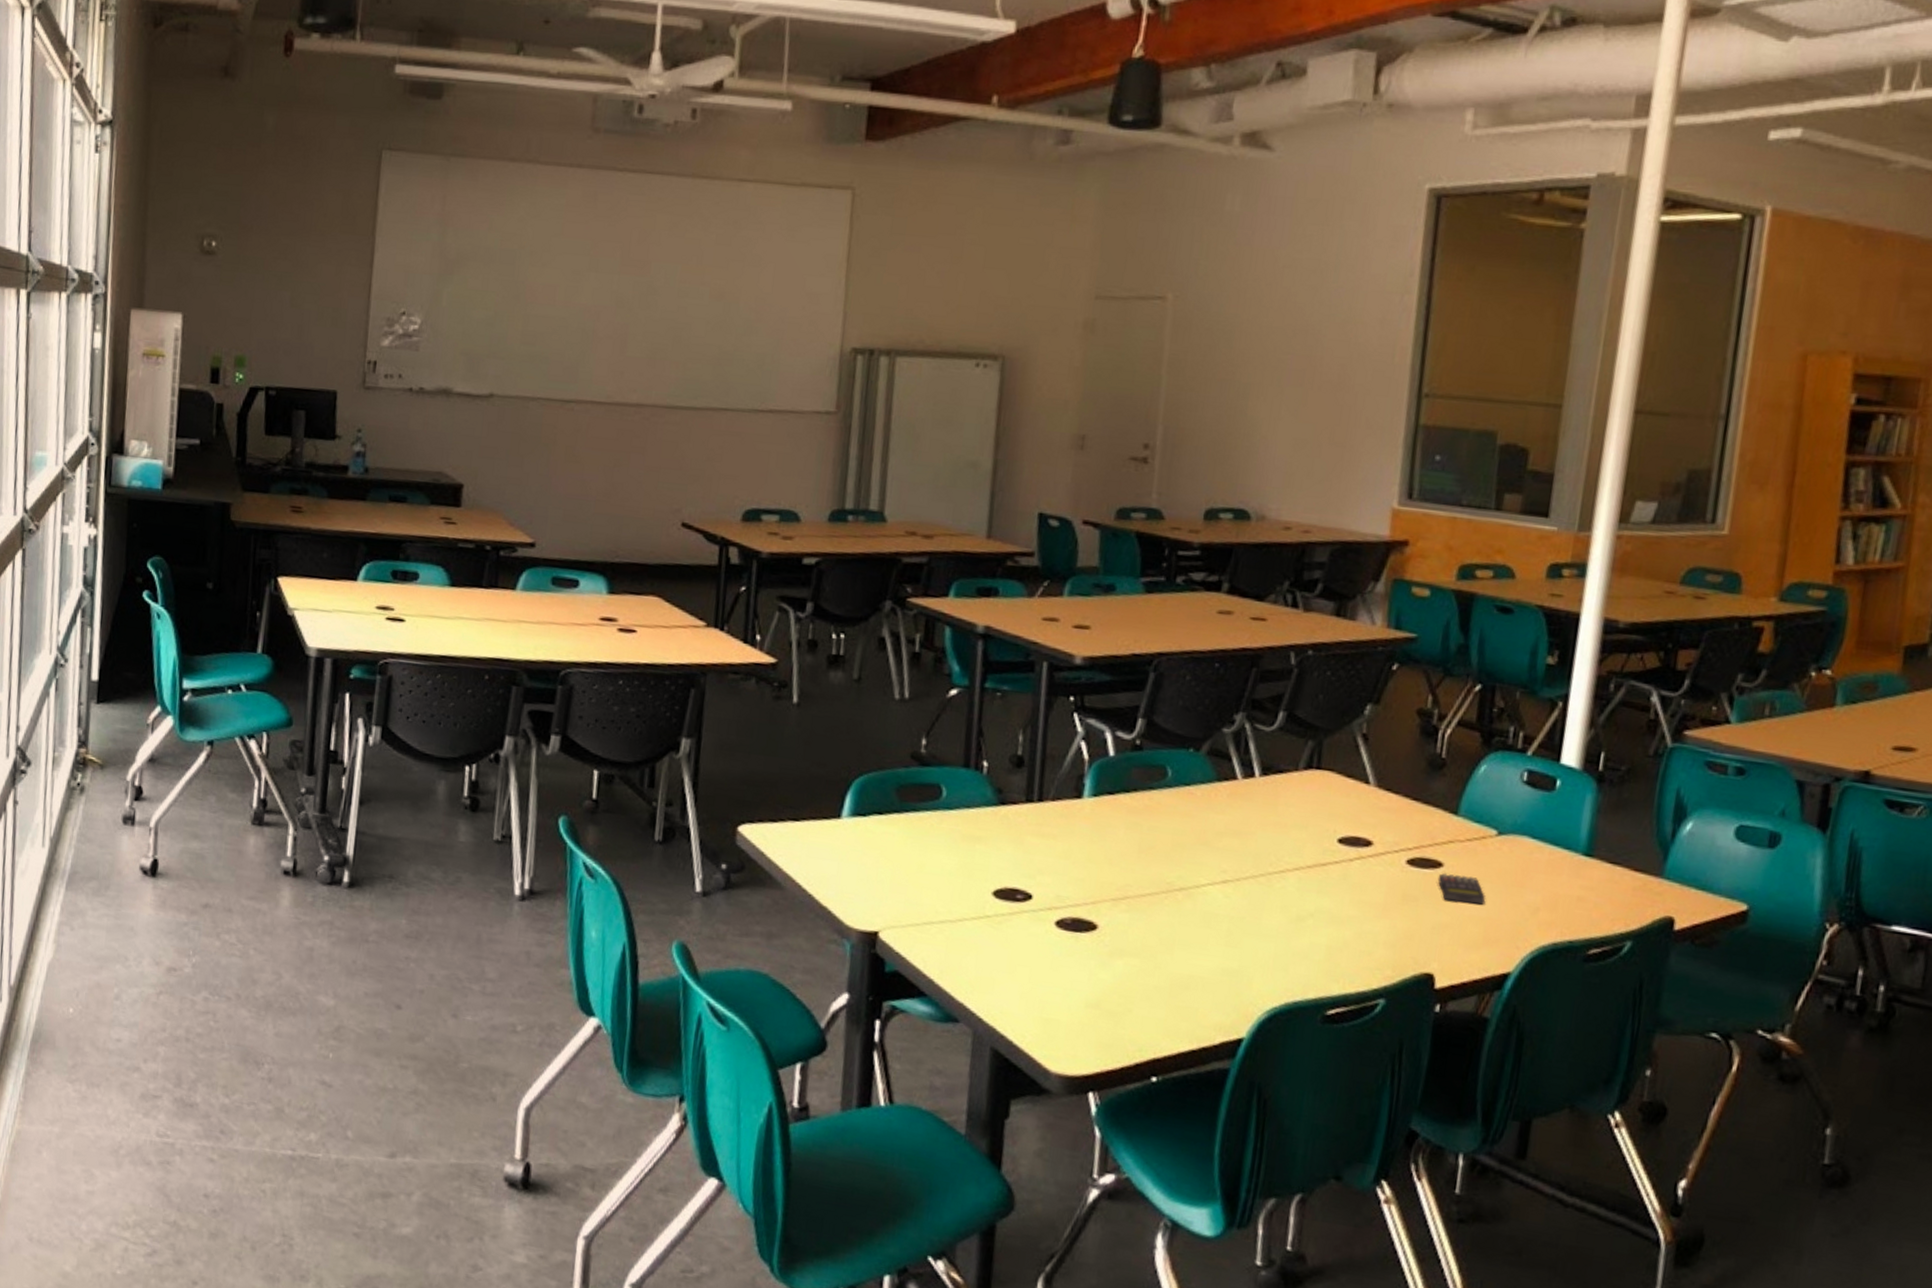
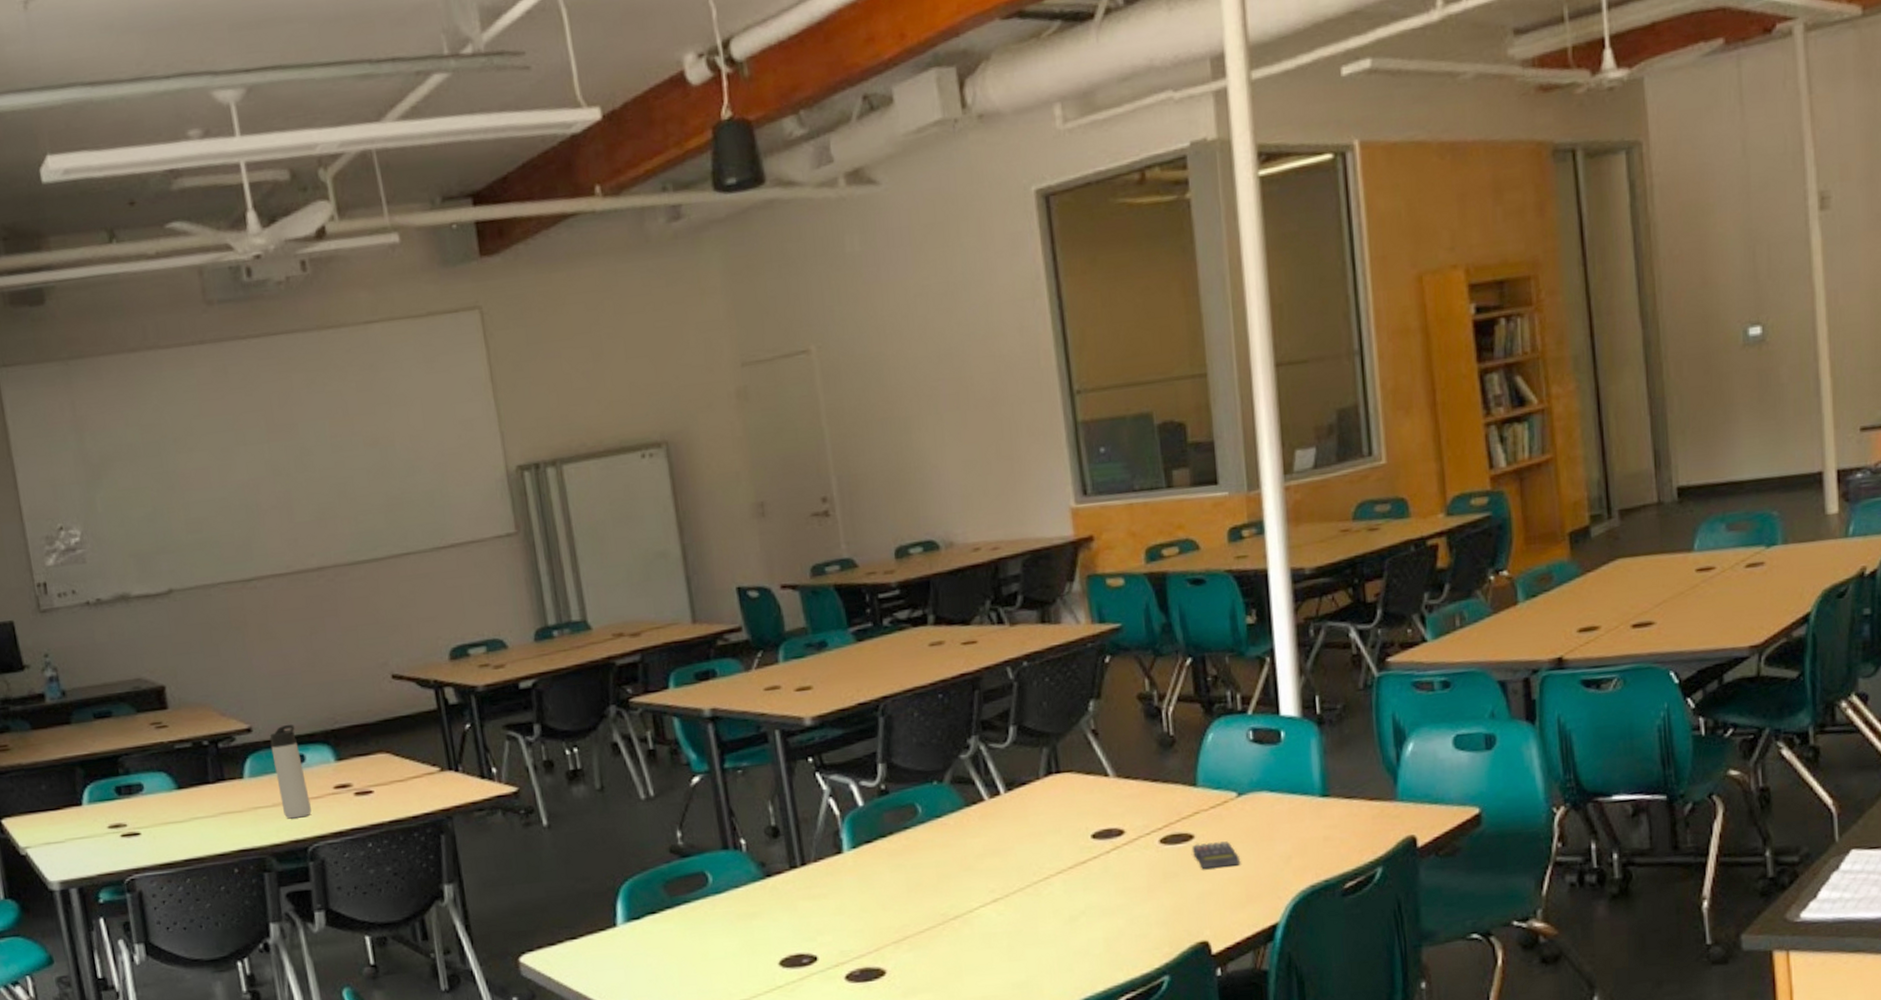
thermos bottle: none [545,548,577,641] -> present [269,725,312,819]

